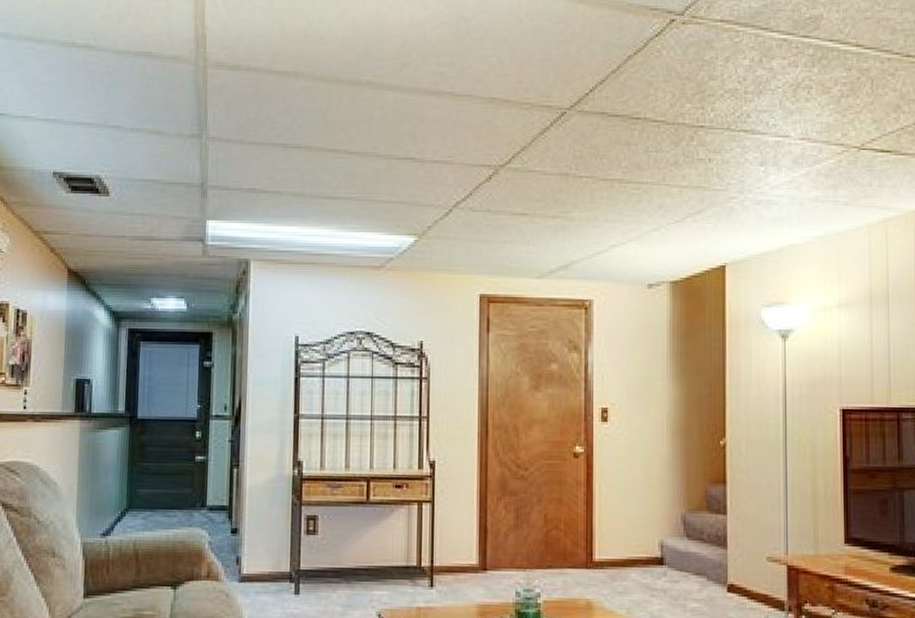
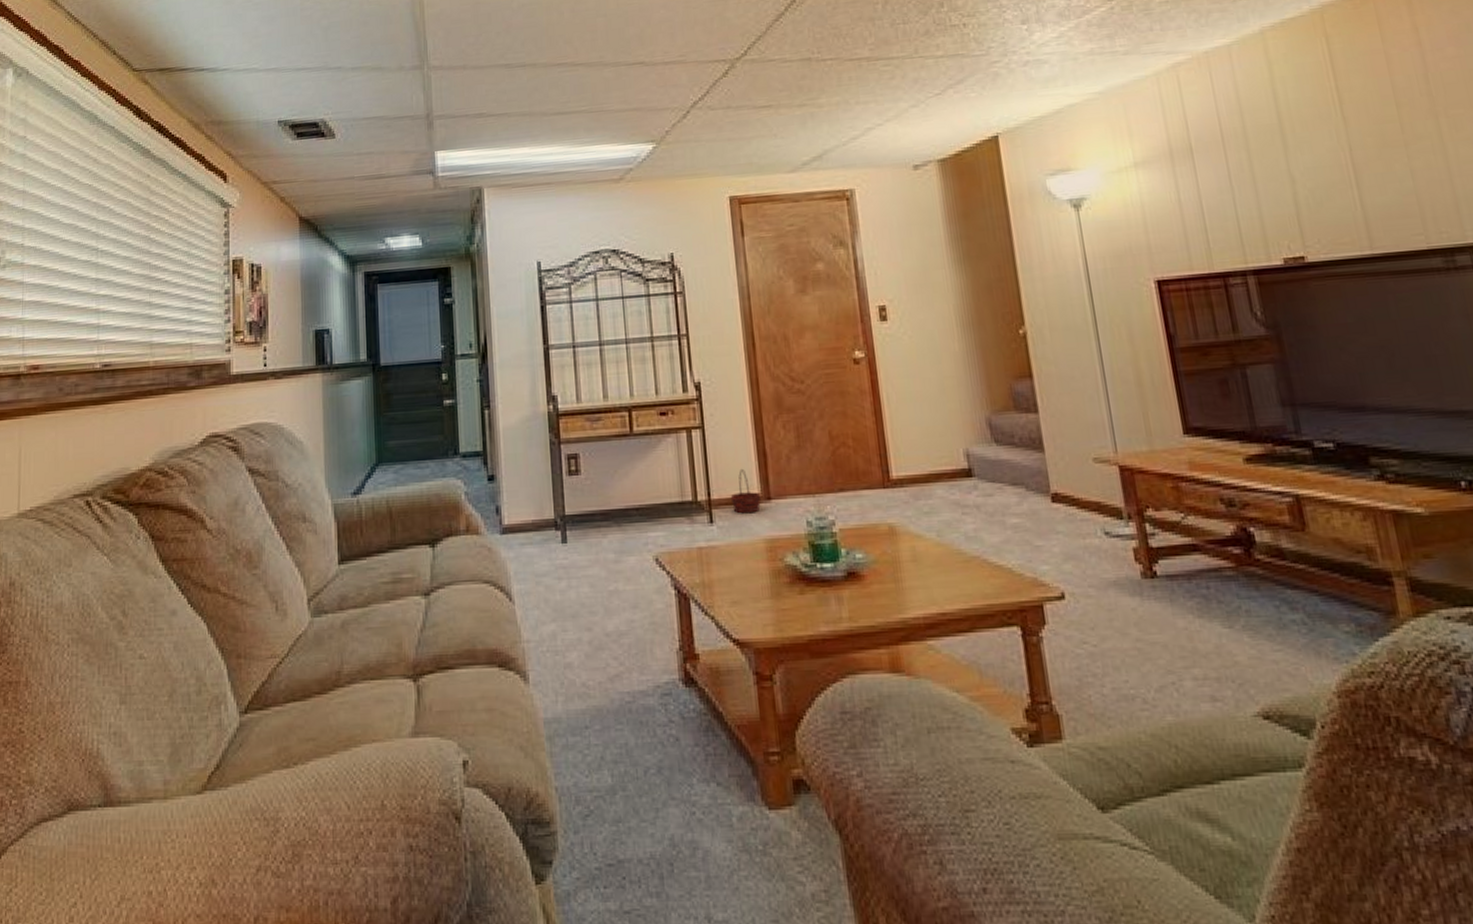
basket: none [451,541,478,581] -> present [730,468,761,514]

